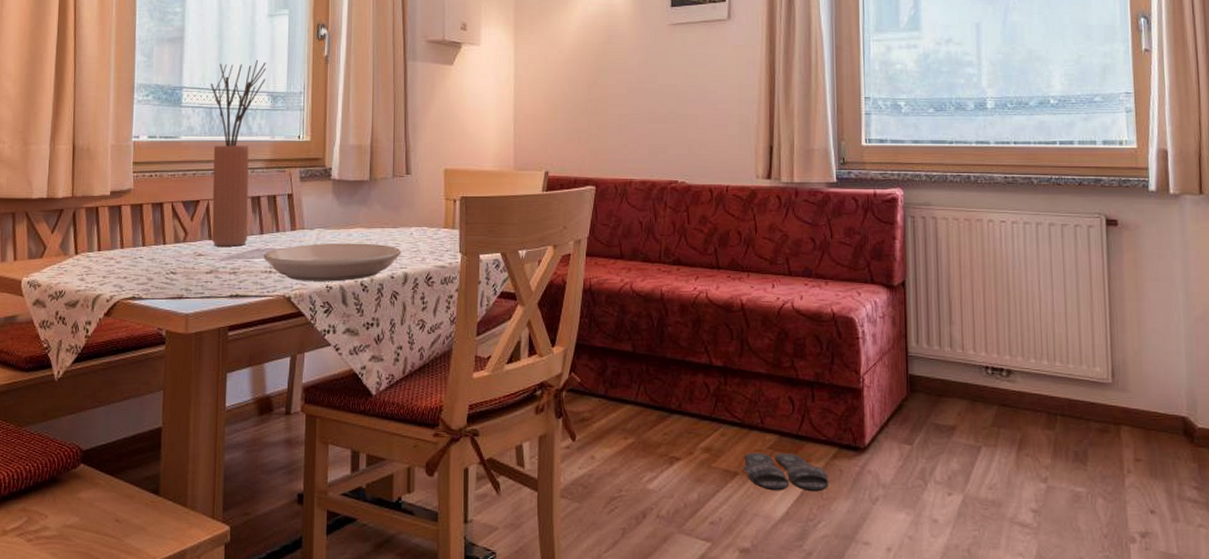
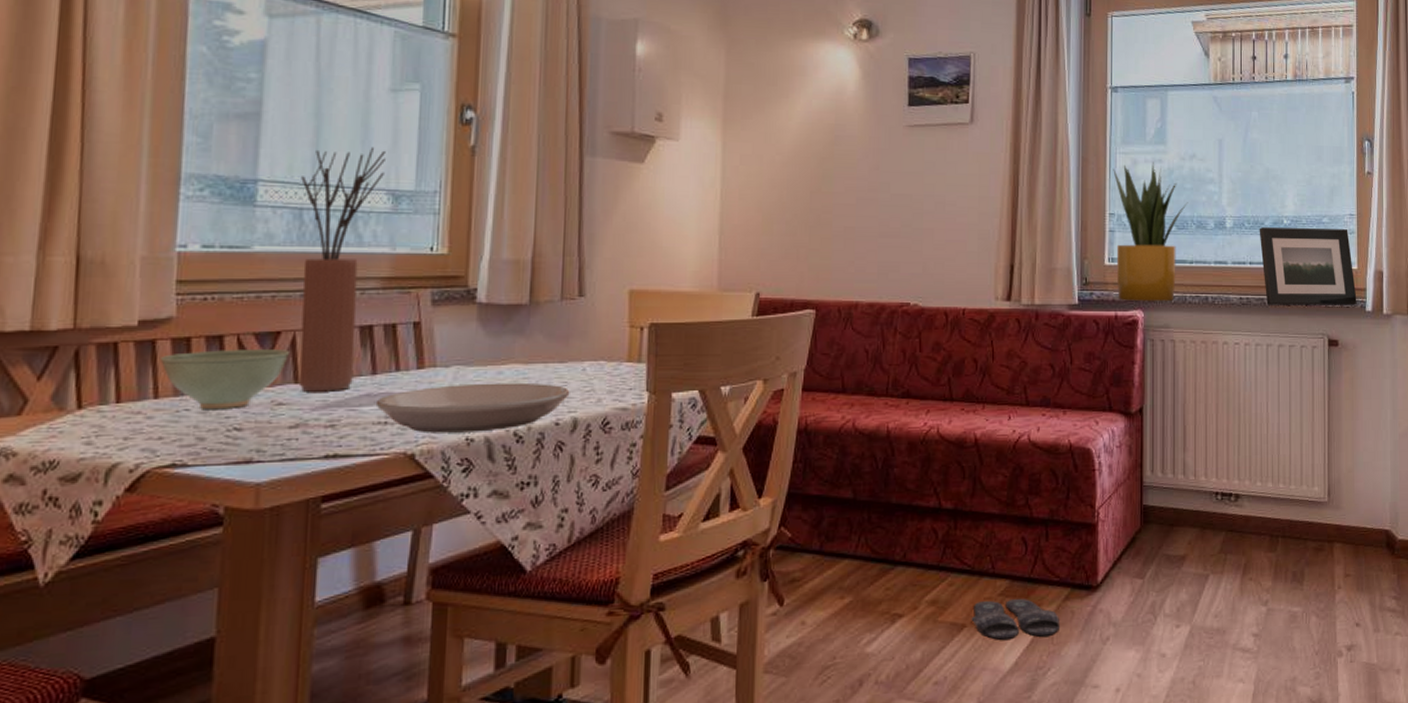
bowl: none [124,214,206,258] -> present [160,350,291,410]
planter: none [867,47,946,181] -> present [1113,162,1188,302]
picture frame: none [1023,108,1138,185] -> present [1259,227,1357,305]

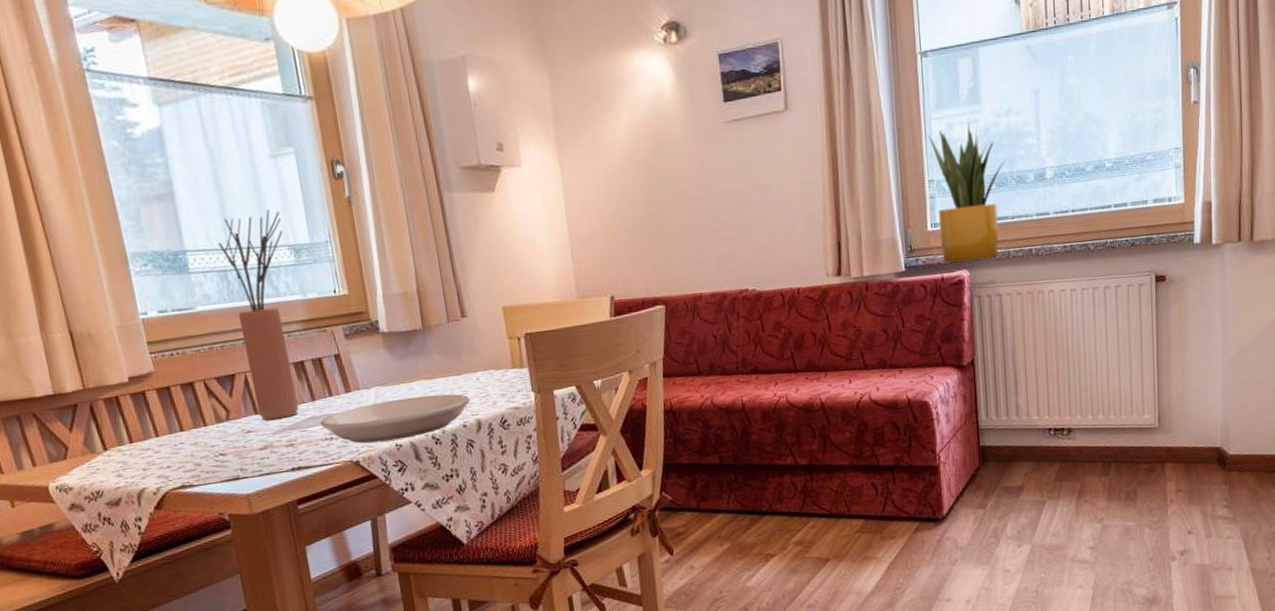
bowl: present [160,350,291,410] -> none [152,388,247,442]
slippers: present [971,598,1059,640] -> none [833,533,912,569]
picture frame: present [1259,227,1357,305] -> none [1080,164,1184,250]

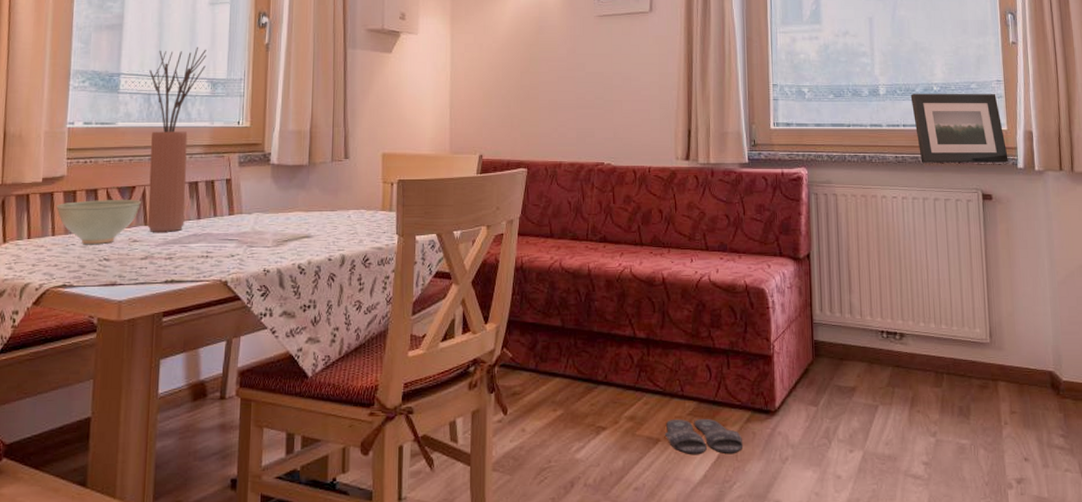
bowl: none [152,388,247,442] -> present [56,200,142,245]
plate: present [320,393,471,444] -> none [200,226,339,265]
slippers: none [833,533,912,569] -> present [664,418,742,454]
planter: present [929,122,1007,263] -> none [774,39,844,161]
picture frame: none [1080,164,1184,250] -> present [910,94,1009,163]

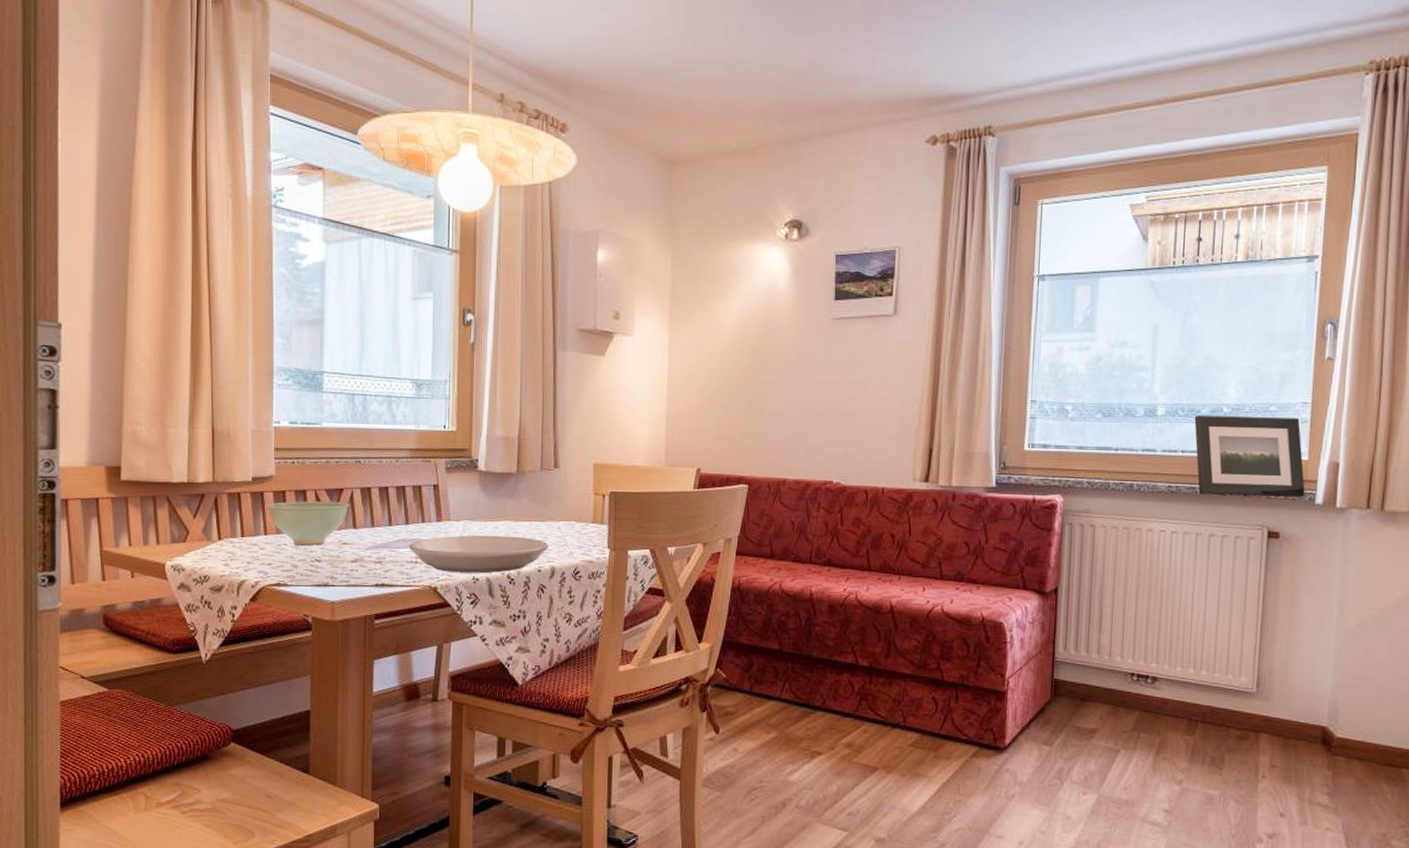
vase: present [147,46,206,232] -> none [352,345,410,536]
plate: none [200,226,339,265] -> present [408,535,549,574]
slippers: present [664,418,742,454] -> none [883,748,966,787]

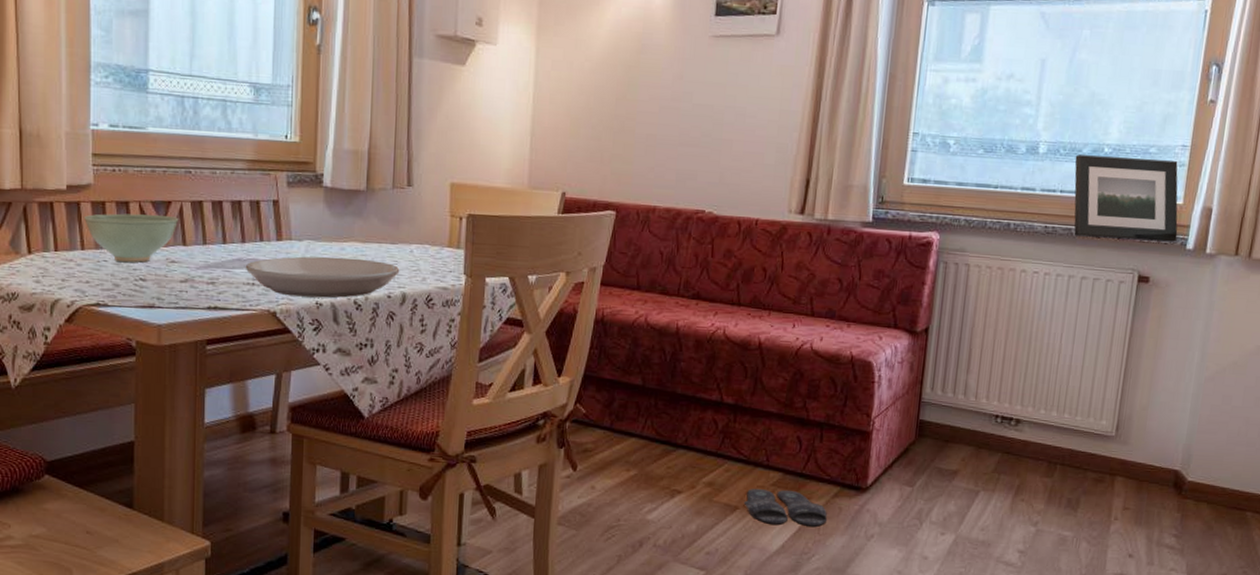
slippers: none [883,748,966,787] -> present [743,488,827,527]

